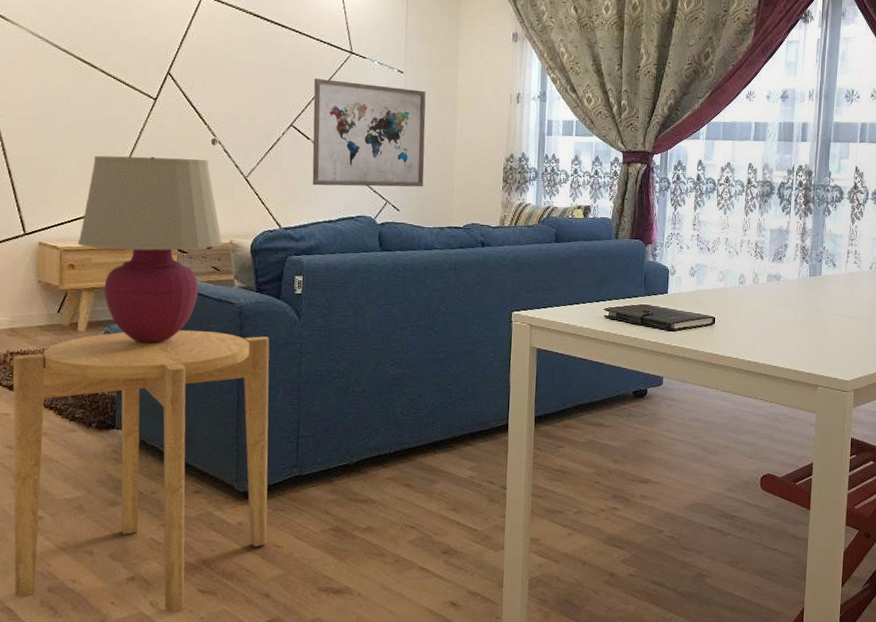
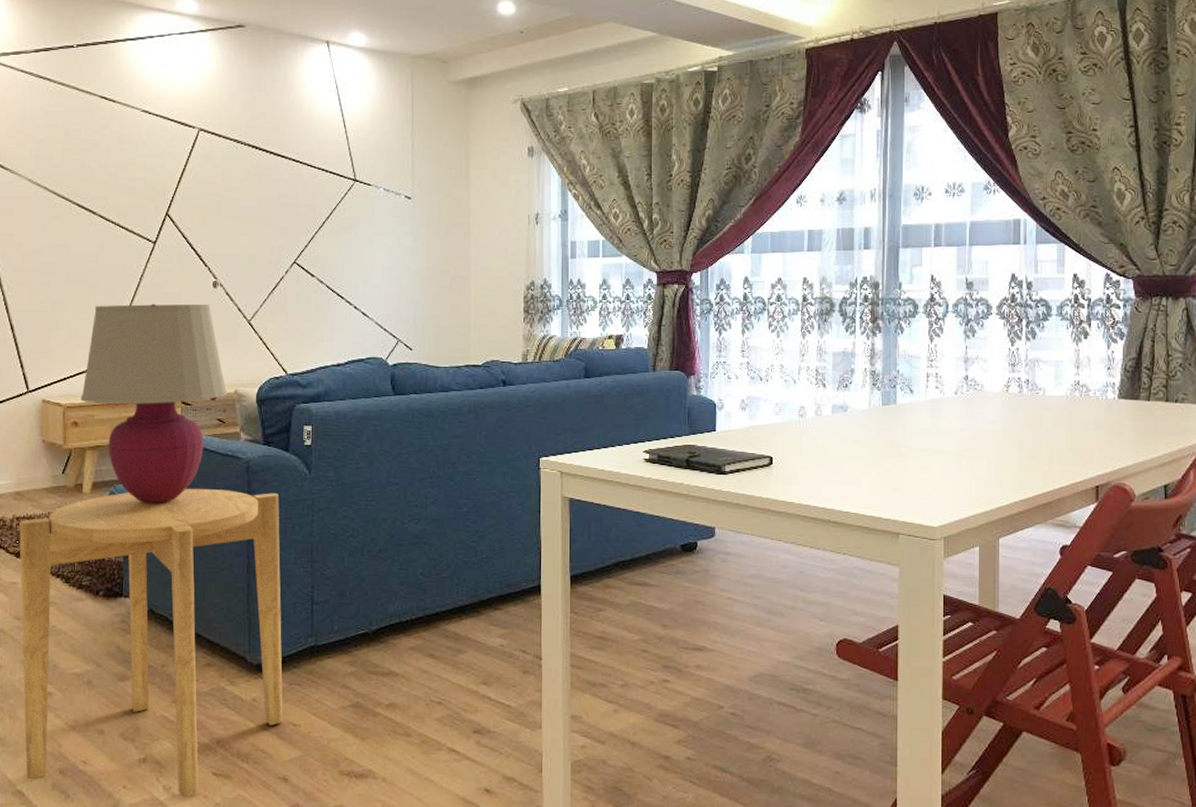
wall art: present [312,79,426,187] -> none [317,211,438,327]

